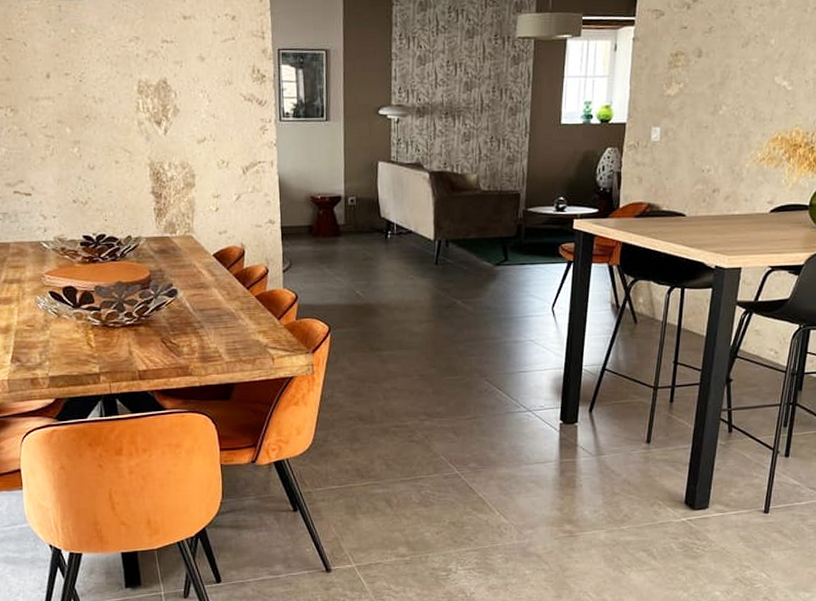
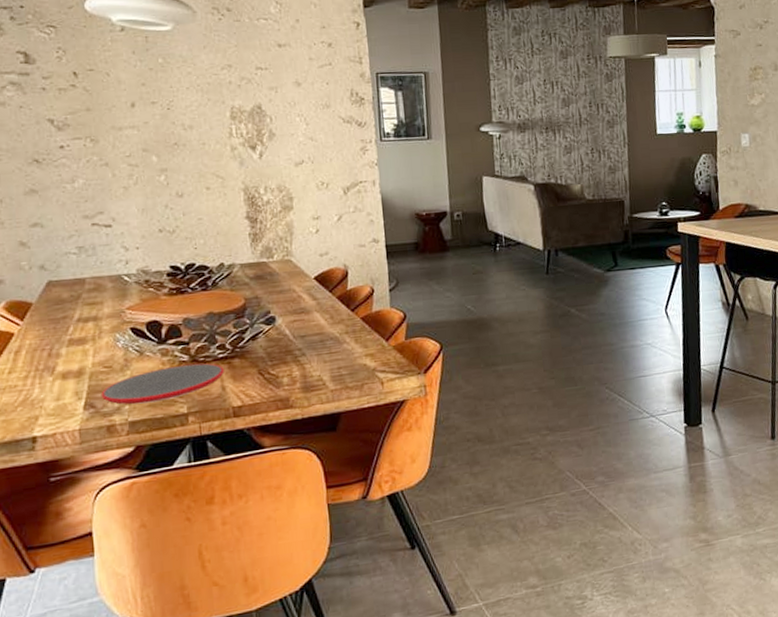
plate: none [25,328,131,361] -> present [100,363,224,405]

